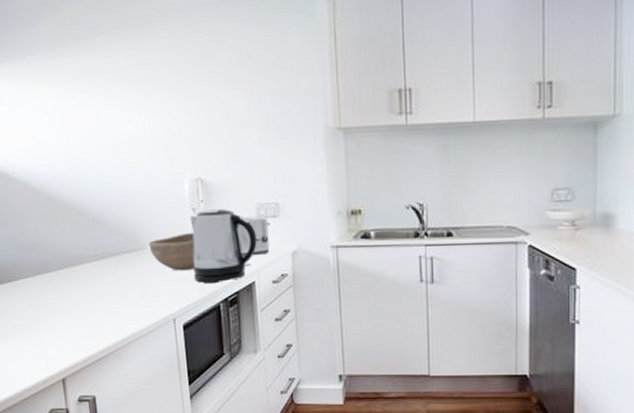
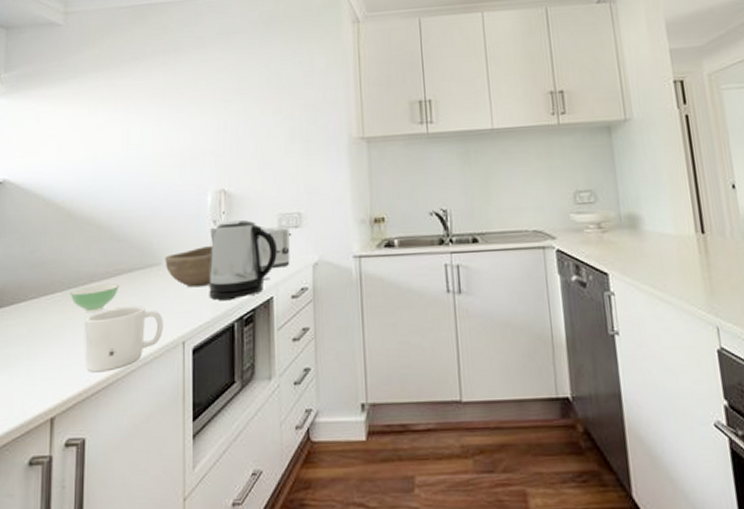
bowl: none [62,265,109,292] -> present [70,283,120,313]
mug: none [79,286,155,343] -> present [84,306,163,373]

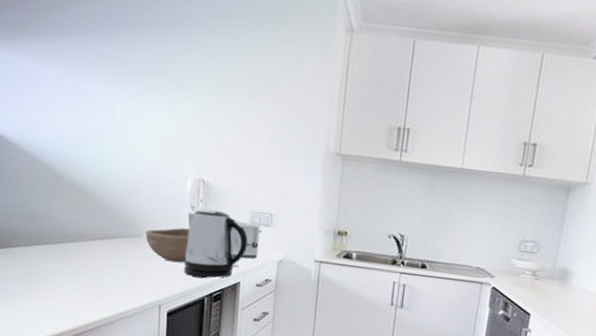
bowl: present [70,283,120,313] -> none [59,244,104,268]
mug: present [84,306,163,373] -> none [73,267,143,318]

